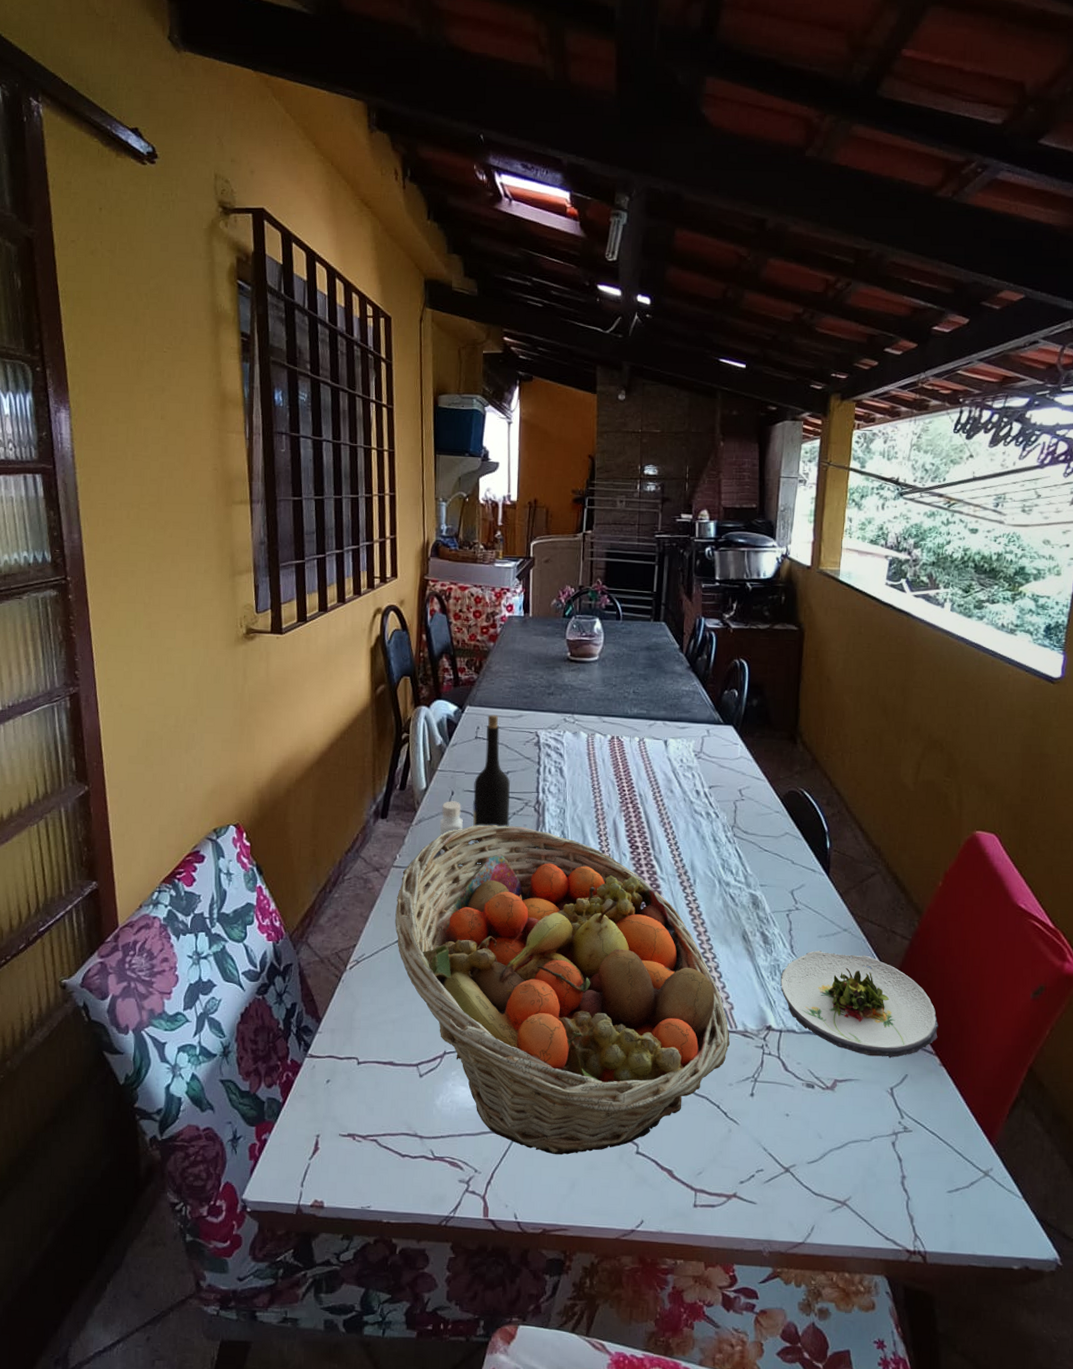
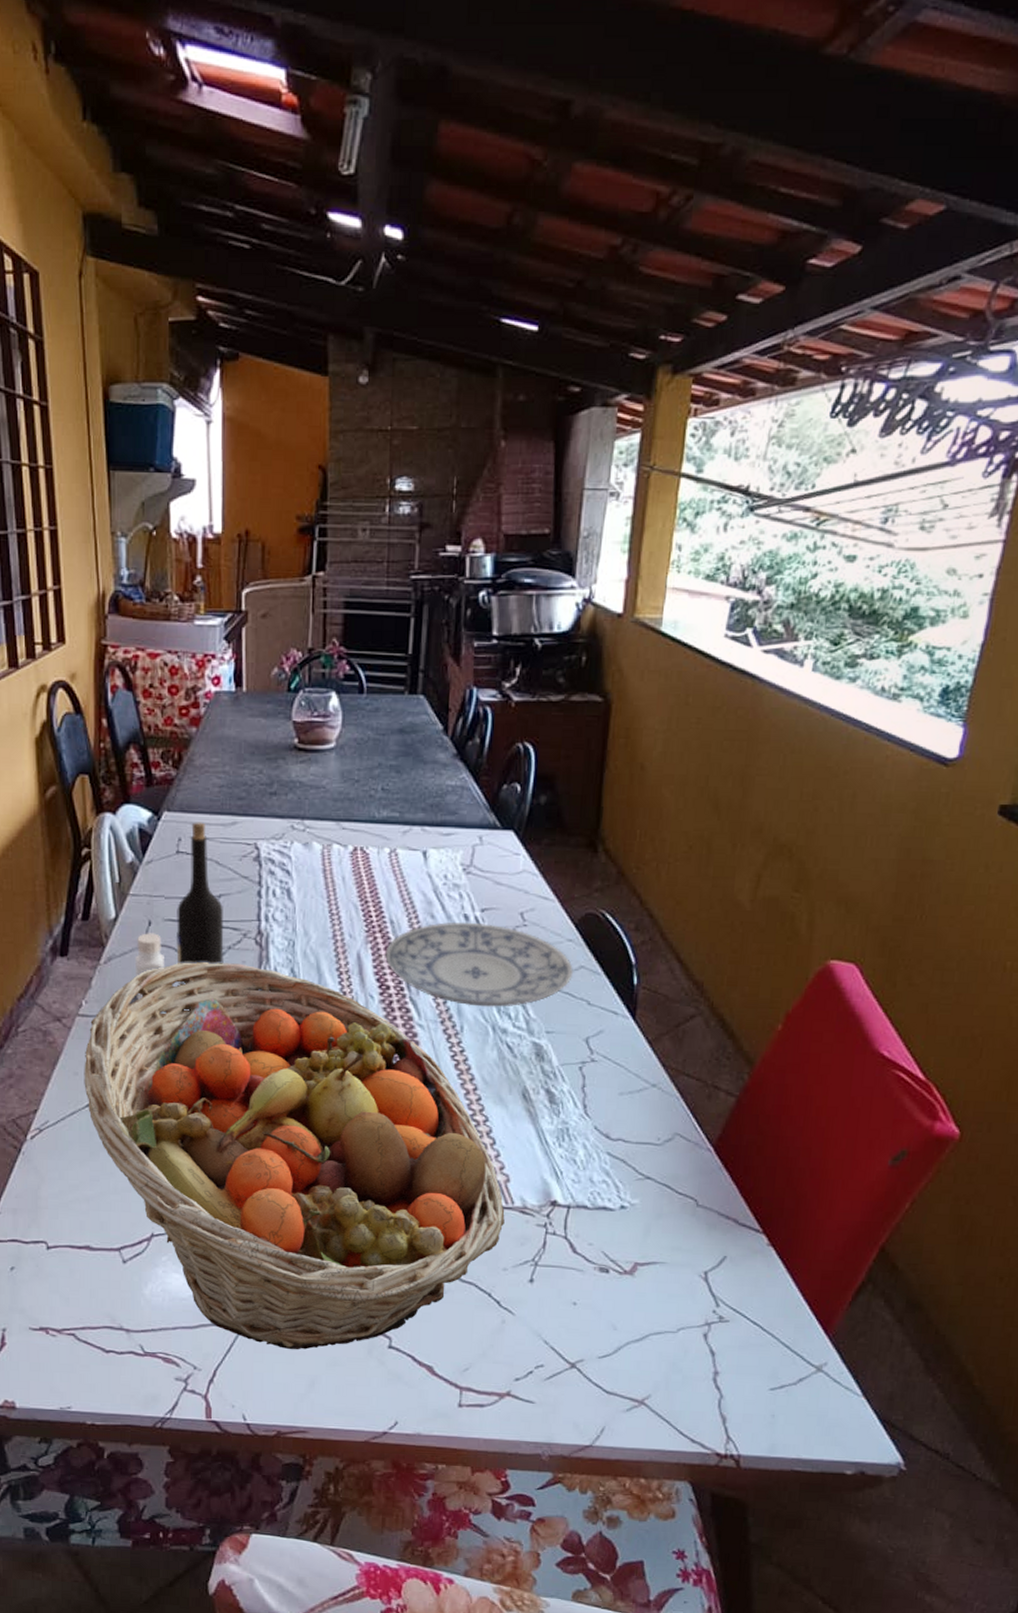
plate: none [635,796,780,865] -> present [385,922,573,1007]
salad plate: present [780,950,938,1058] -> none [570,1111,769,1238]

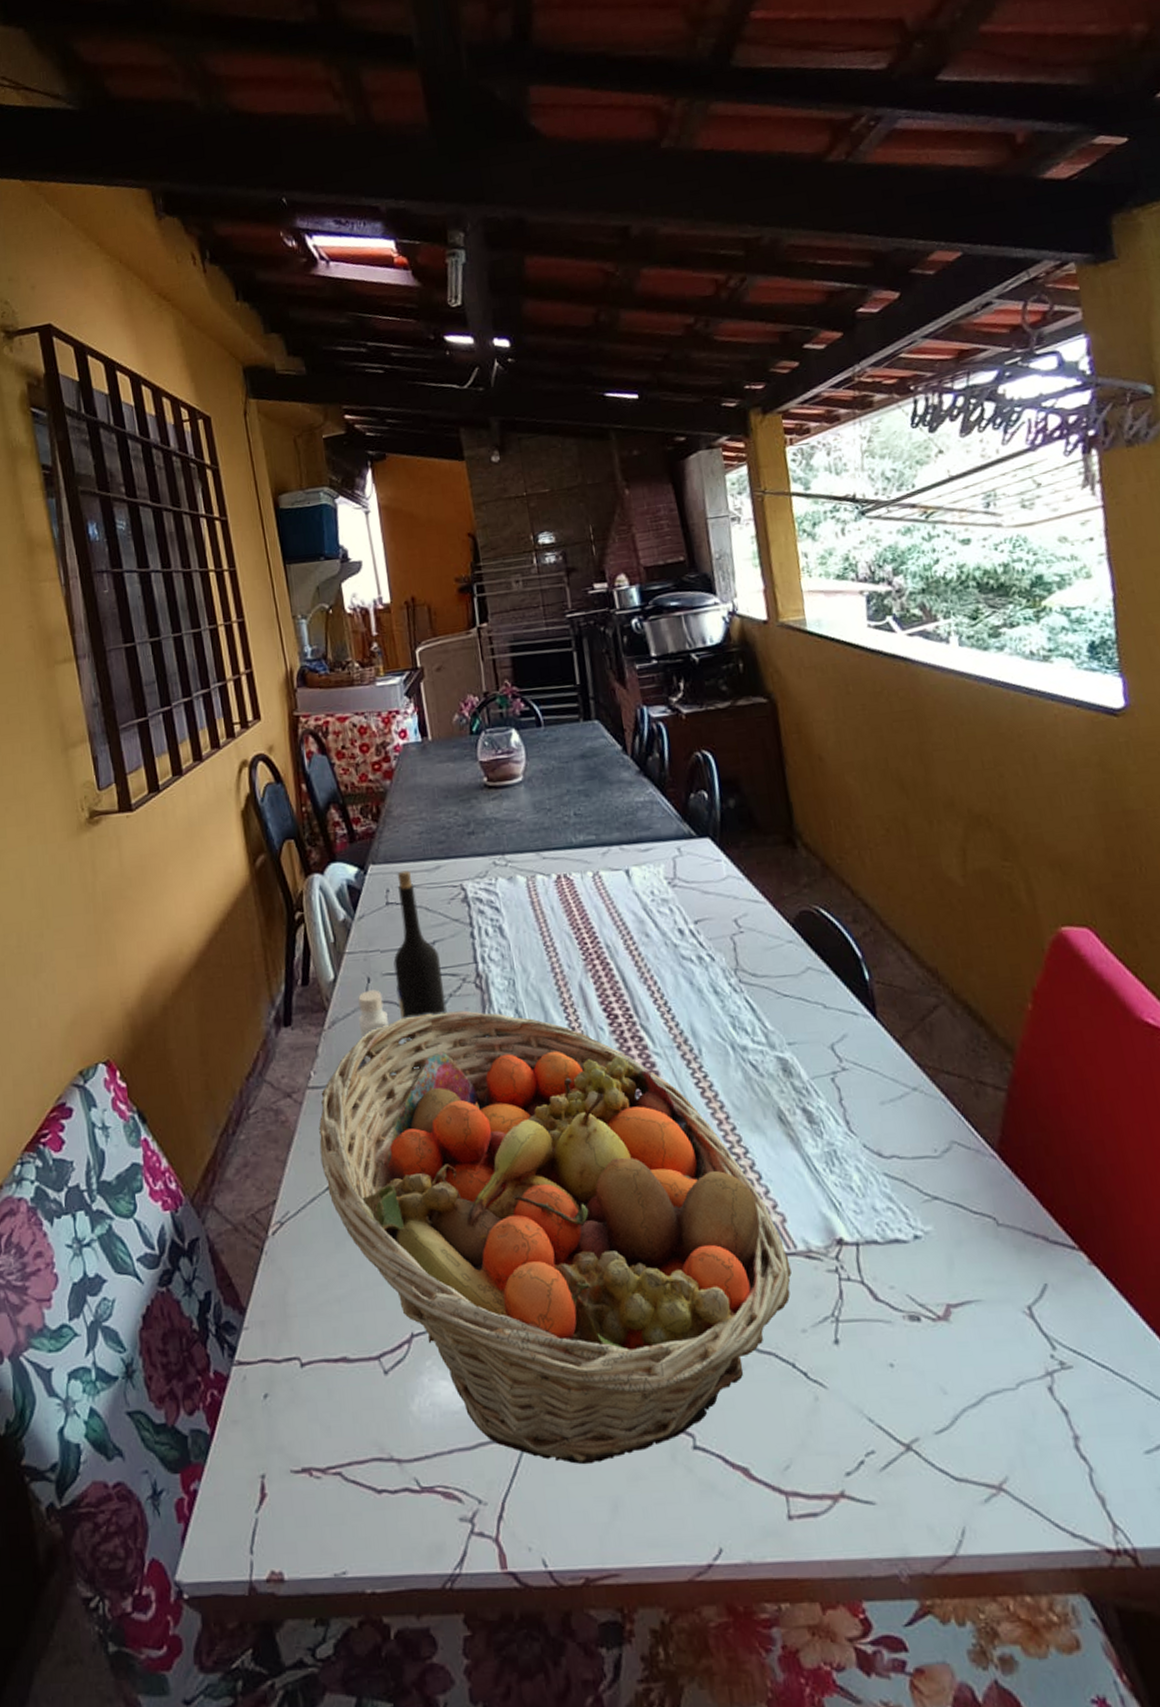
plate: present [385,922,573,1007] -> none [607,935,802,1025]

